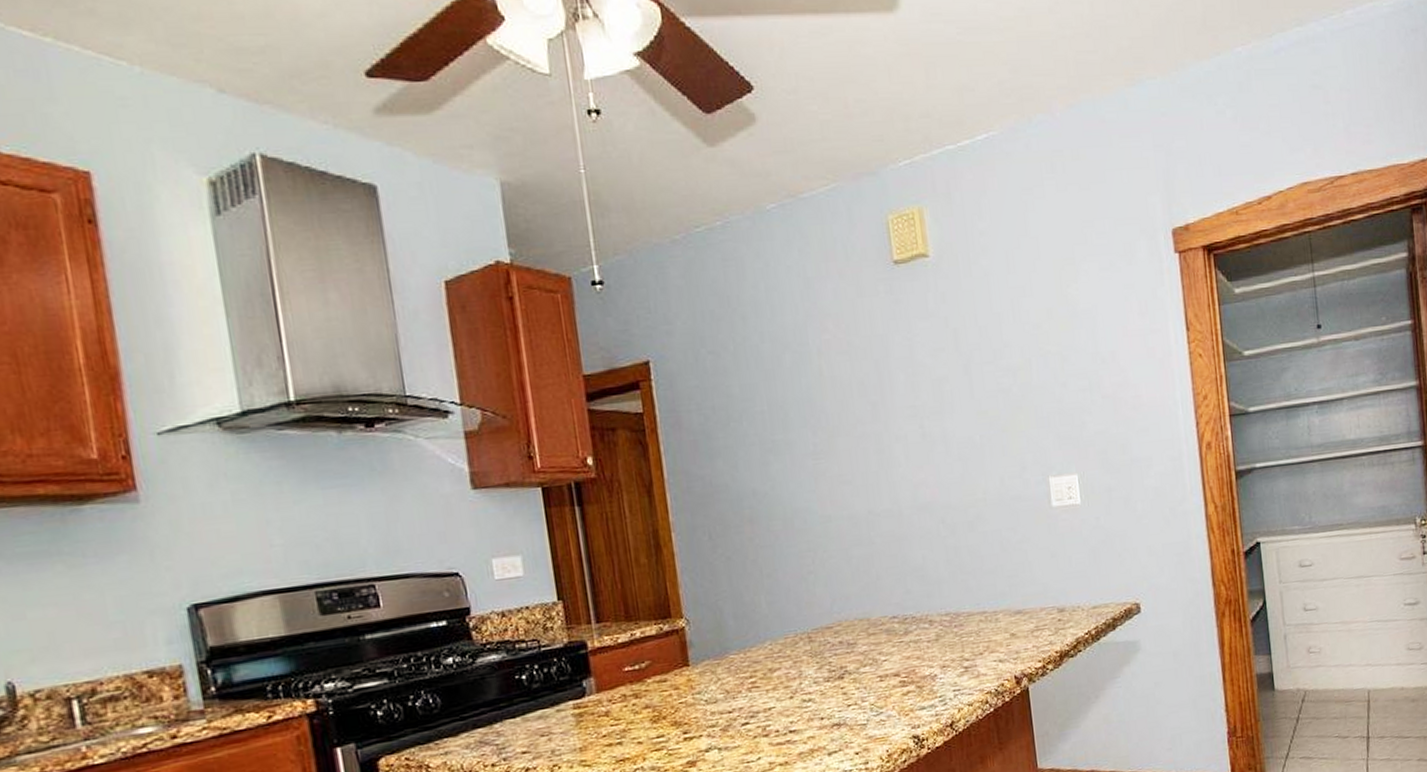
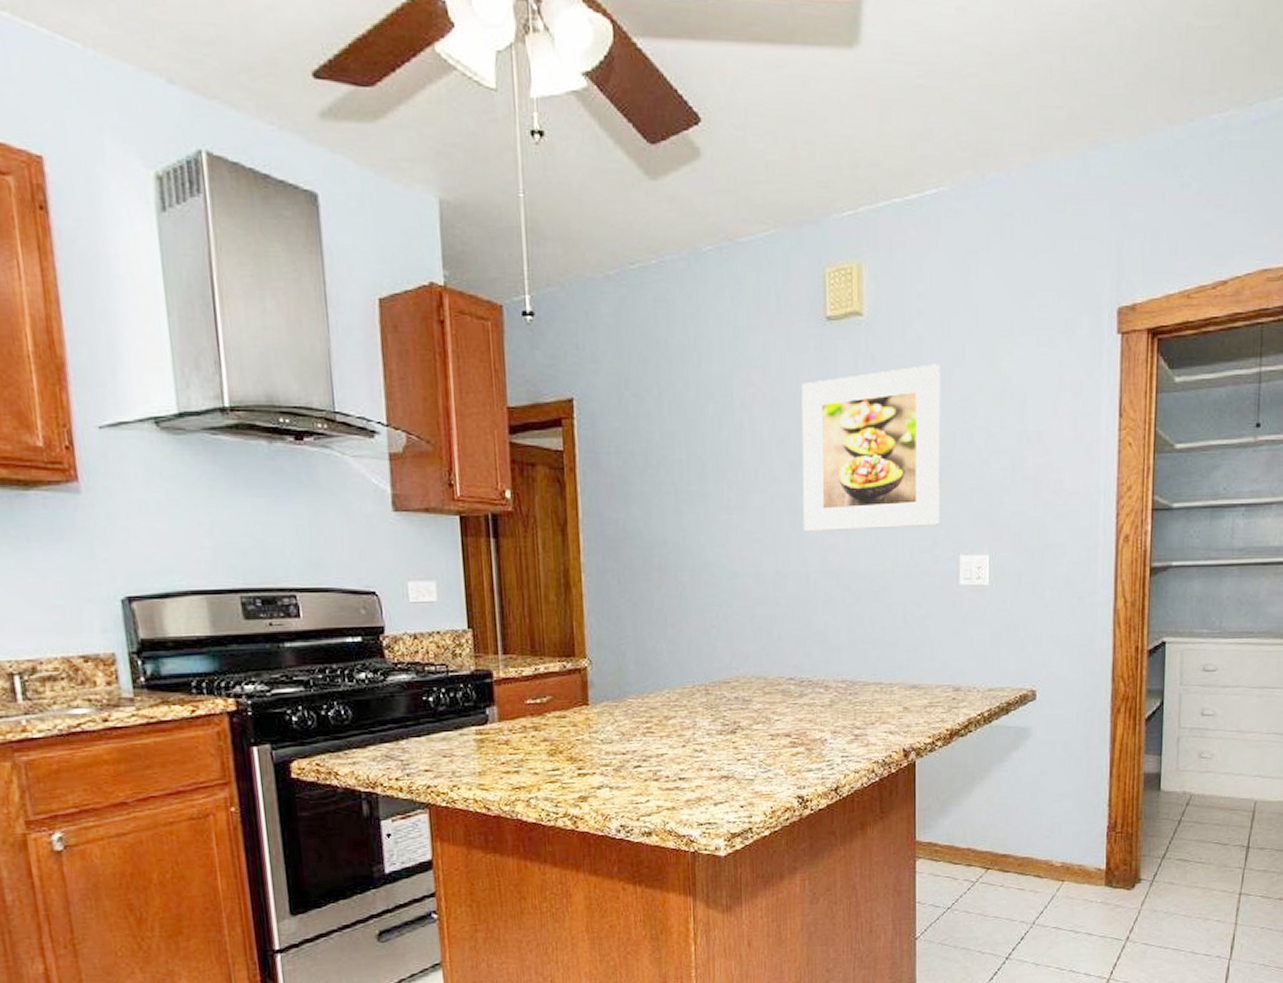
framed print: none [876,296,1026,470] -> present [802,364,940,532]

